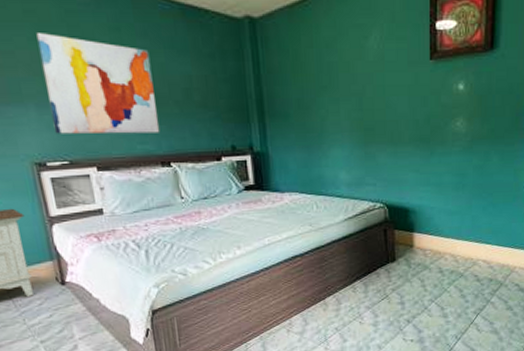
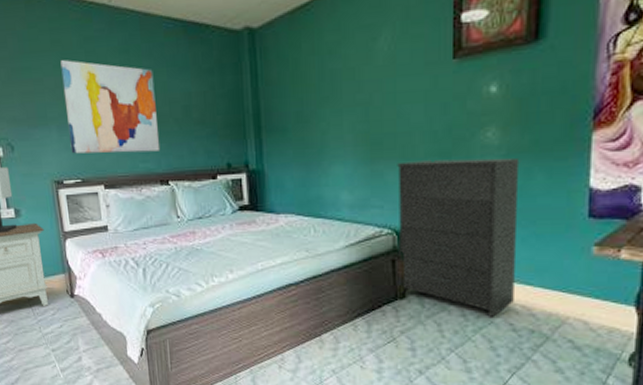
dresser: none [387,143,481,273] -> present [397,158,520,319]

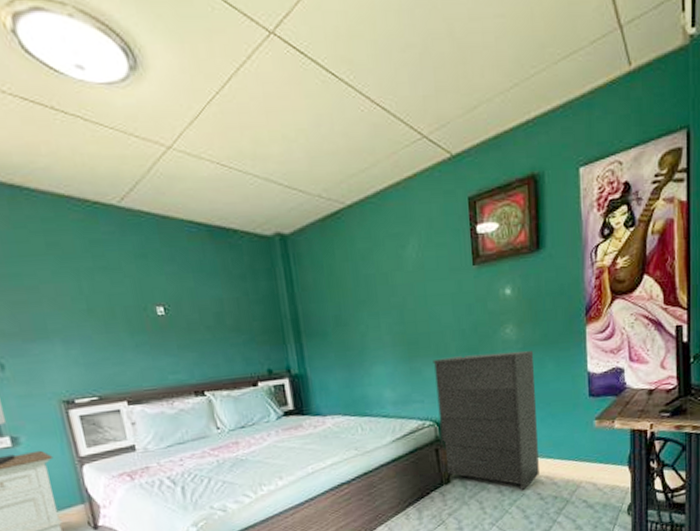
wall art: present [60,60,161,154] -> none [60,265,192,369]

